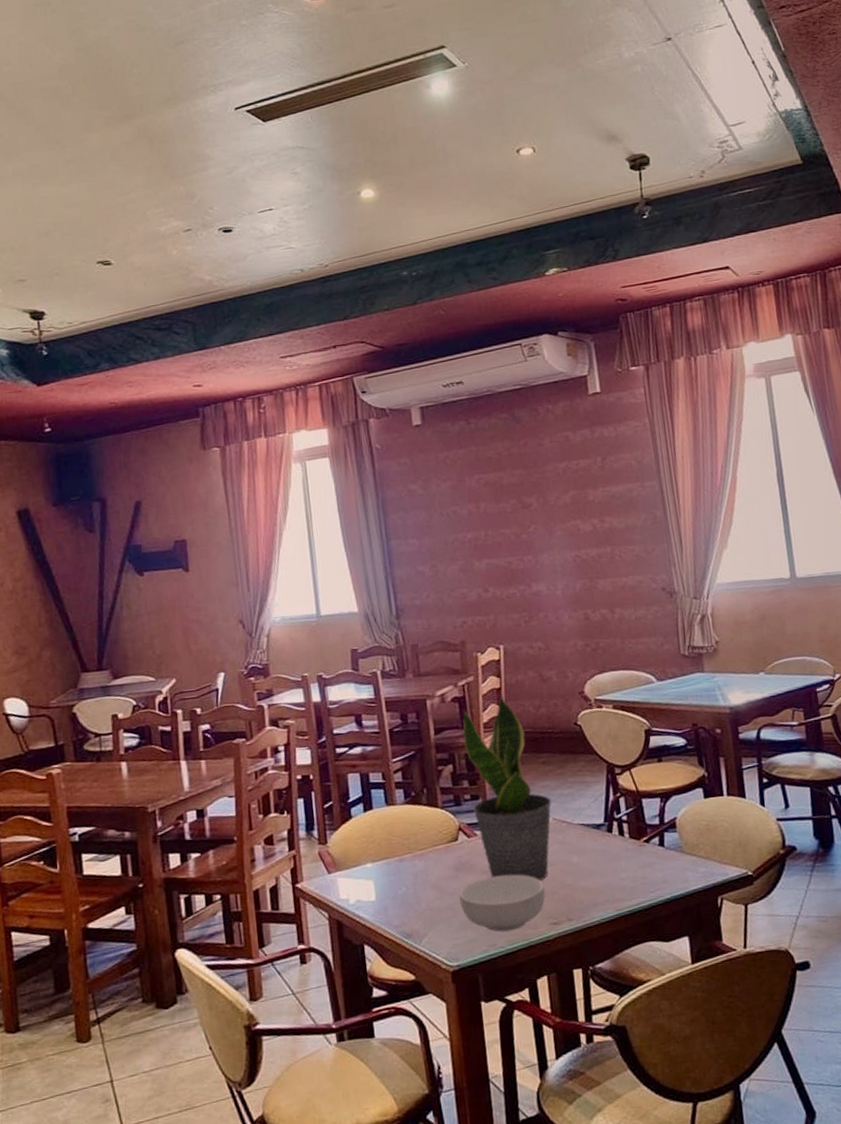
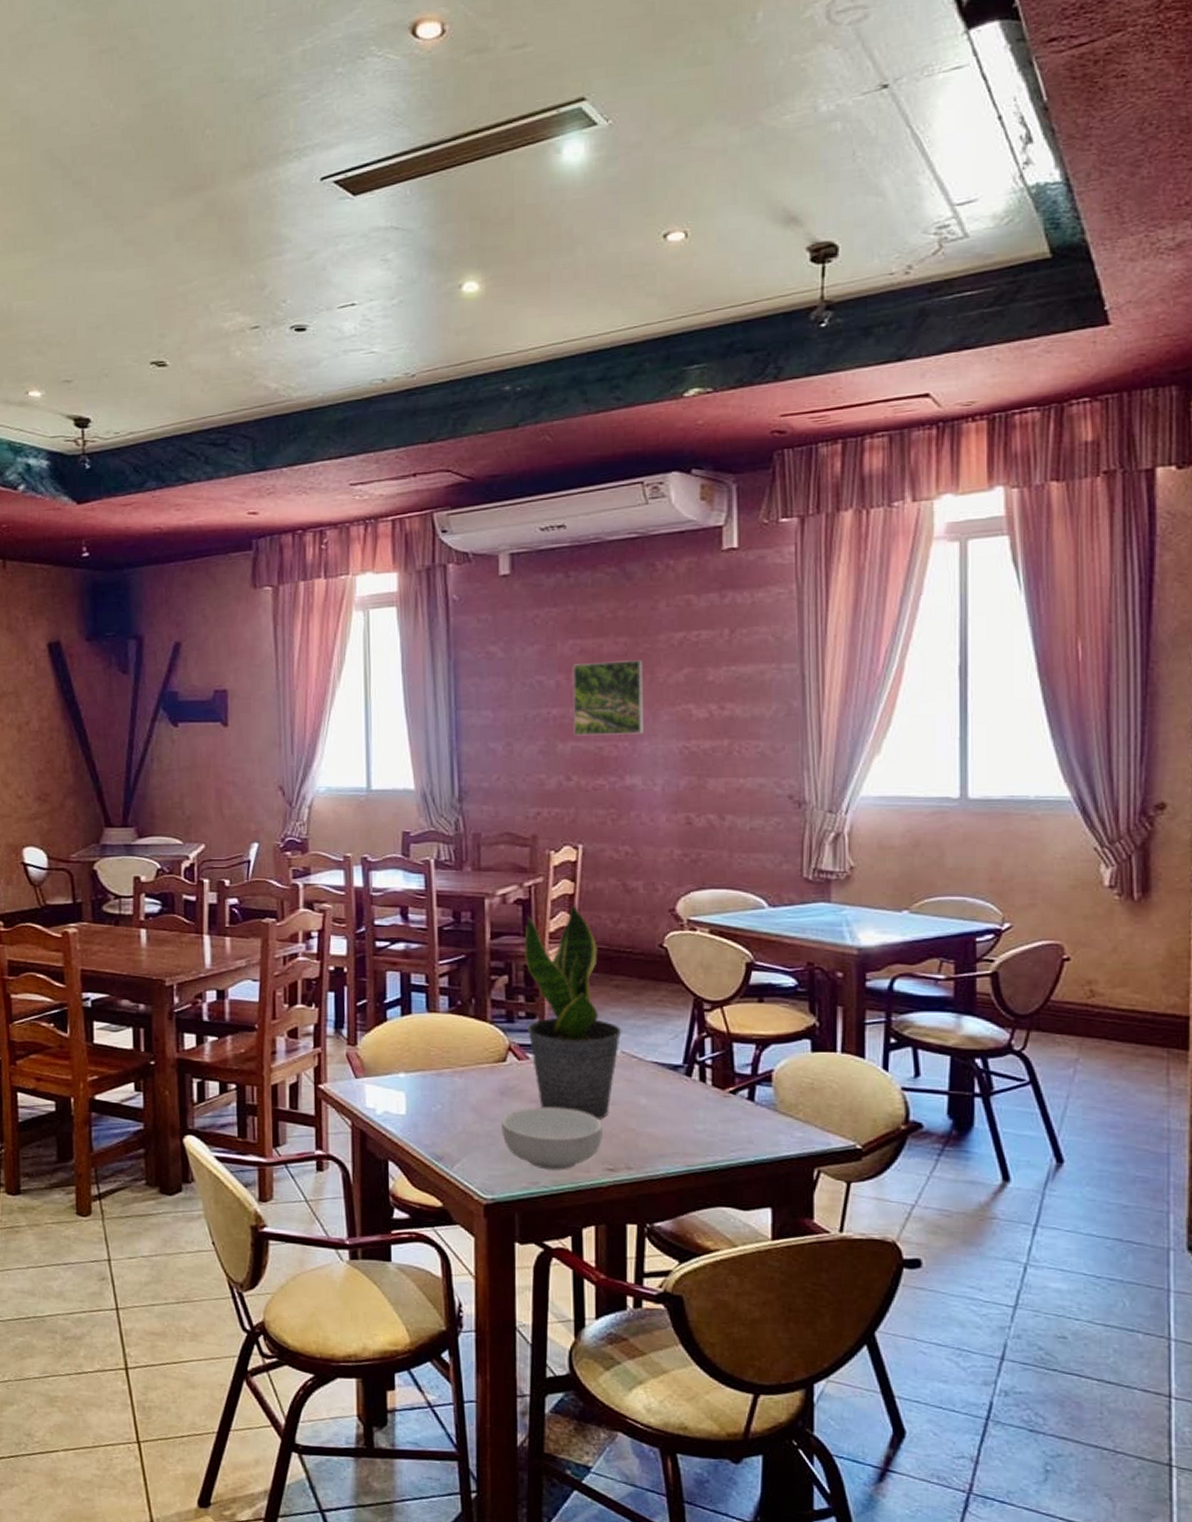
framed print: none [480,487,543,554] -> present [572,660,643,736]

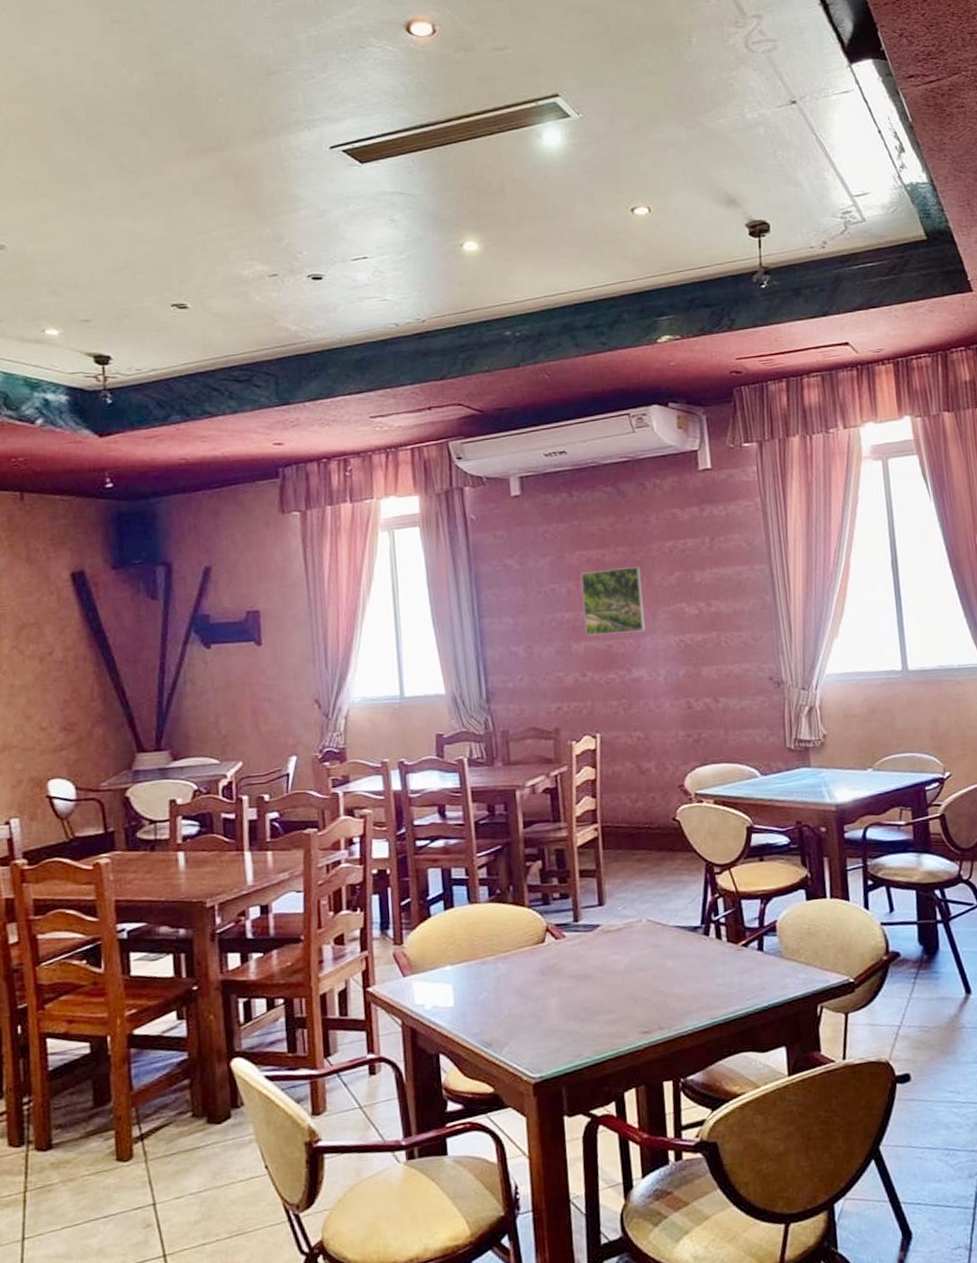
cereal bowl: present [501,1107,602,1170] -> none [544,979,636,1041]
potted plant: present [524,903,622,1119] -> none [554,787,647,986]

